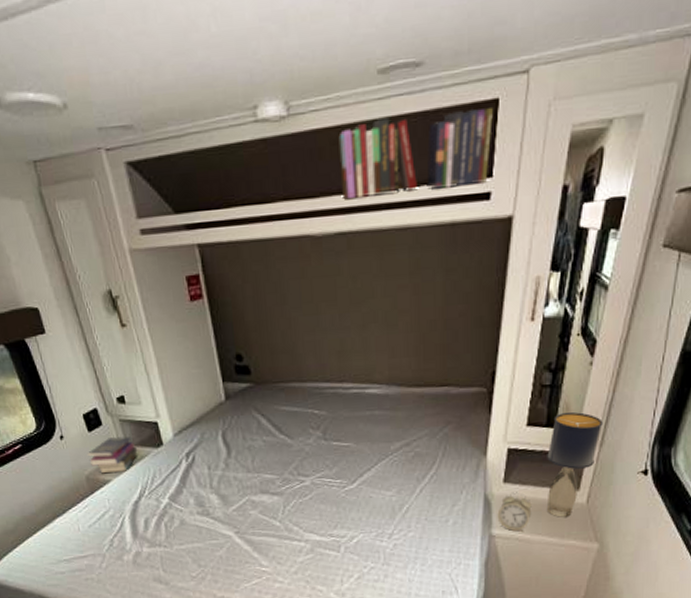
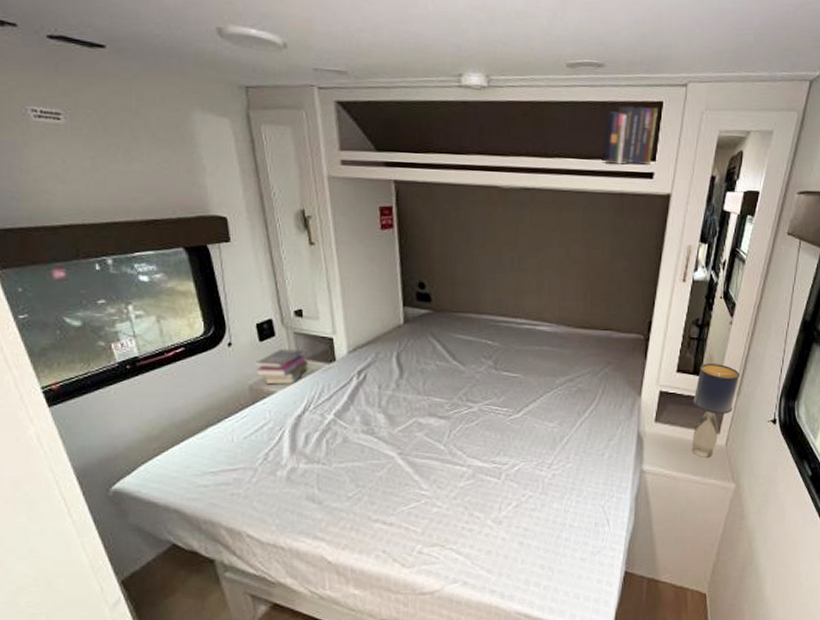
books: present [338,118,417,200] -> none [529,101,594,162]
alarm clock: present [497,492,532,531] -> none [648,431,679,469]

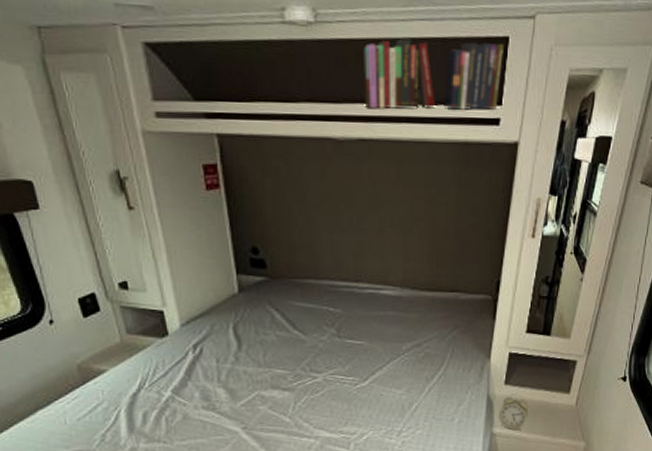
books: present [254,348,309,385] -> none [80,323,140,363]
books: none [529,101,594,162] -> present [363,38,435,109]
alarm clock: none [648,431,679,469] -> present [498,393,529,430]
table lamp: present [691,364,740,458] -> none [541,323,591,418]

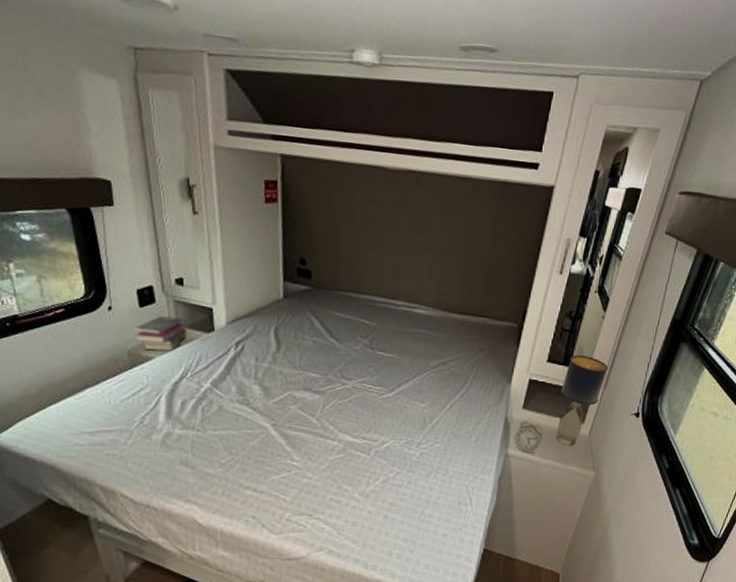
books: none [80,323,140,363] -> present [133,315,188,352]
books: present [363,38,435,109] -> none [416,85,481,149]
books: present [443,42,503,110] -> none [488,94,548,155]
table lamp: none [541,323,591,418] -> present [555,355,608,446]

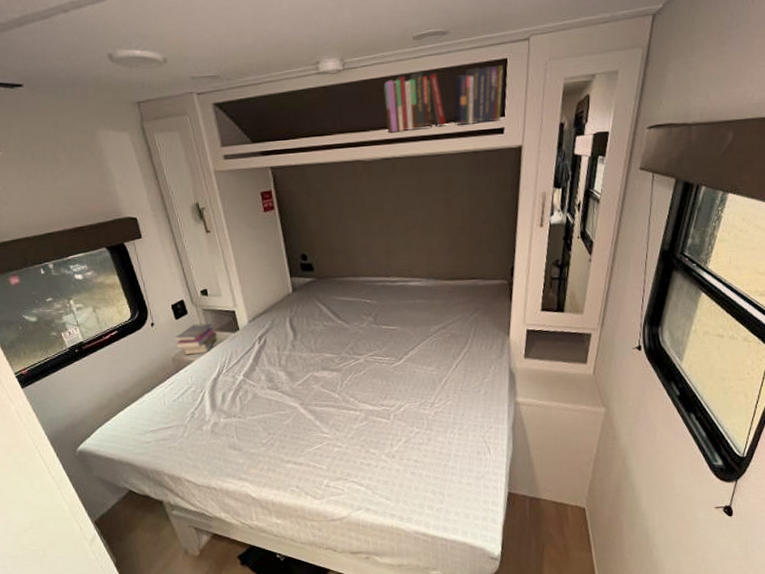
books: none [416,85,481,149] -> present [383,72,446,133]
books: none [488,94,548,155] -> present [453,65,503,125]
alarm clock: present [514,418,544,454] -> none [520,365,549,399]
table lamp: present [555,355,608,446] -> none [559,299,603,387]

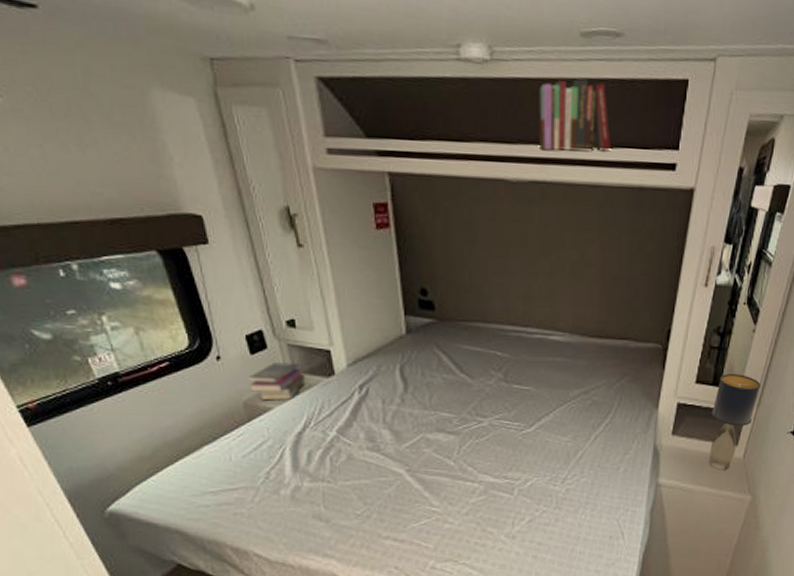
books: present [453,65,503,125] -> none [619,84,683,155]
table lamp: none [559,299,603,387] -> present [708,374,761,470]

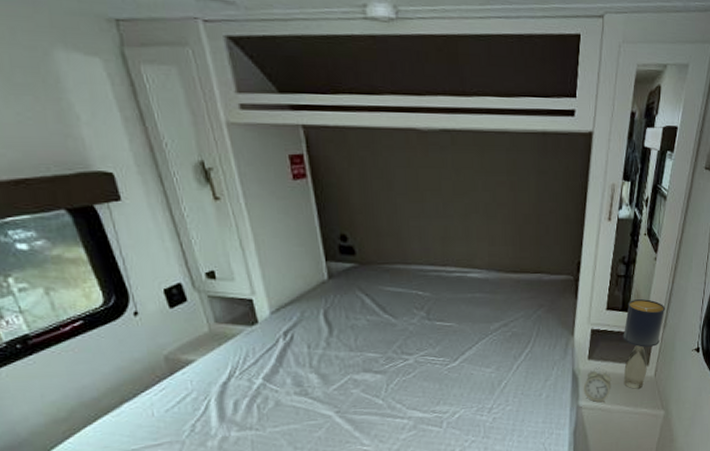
books: present [247,361,306,401] -> none [167,313,229,354]
books: present [538,79,611,151] -> none [444,35,514,101]
alarm clock: none [664,444,696,482] -> present [583,367,612,402]

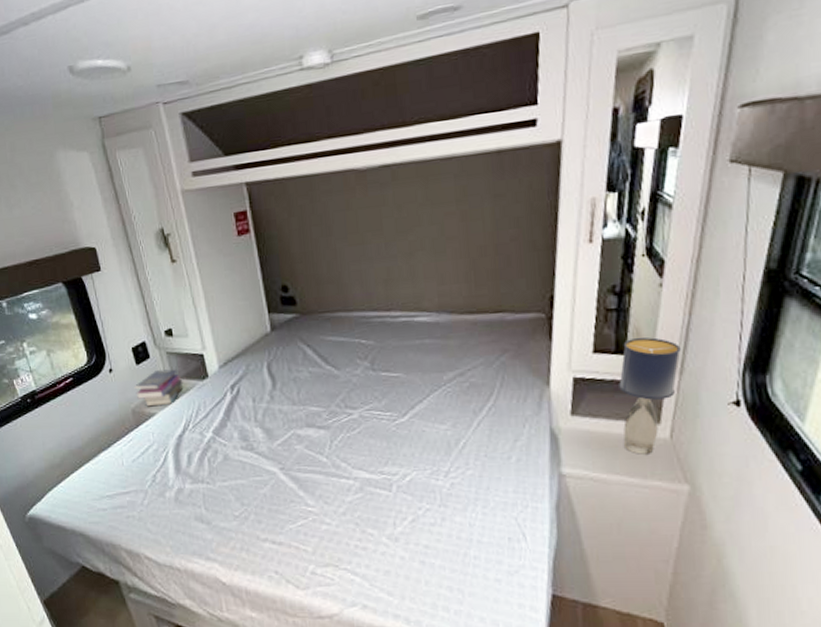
books: none [167,313,229,354] -> present [134,369,183,407]
alarm clock: present [583,367,612,402] -> none [566,425,606,470]

